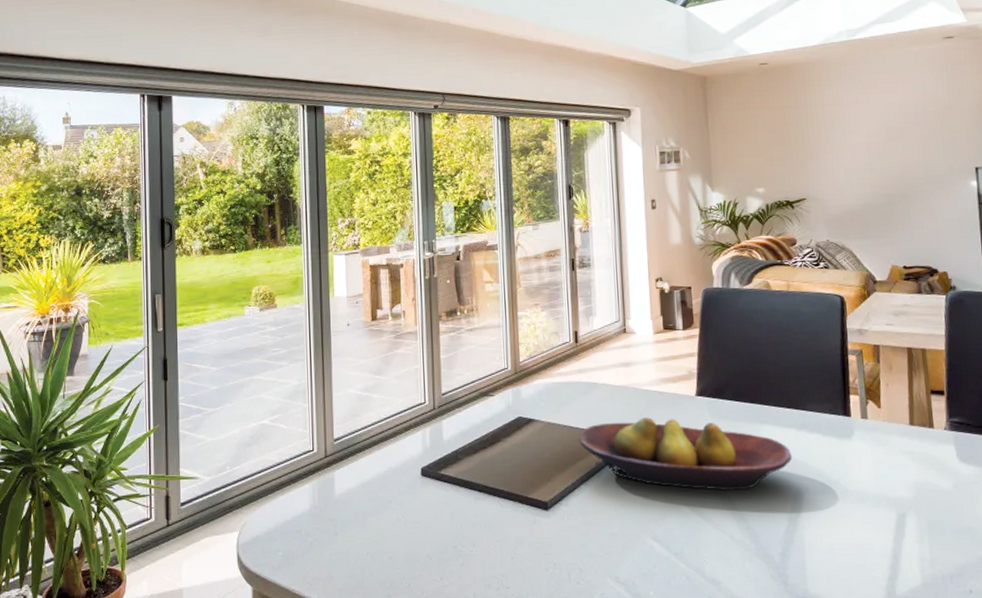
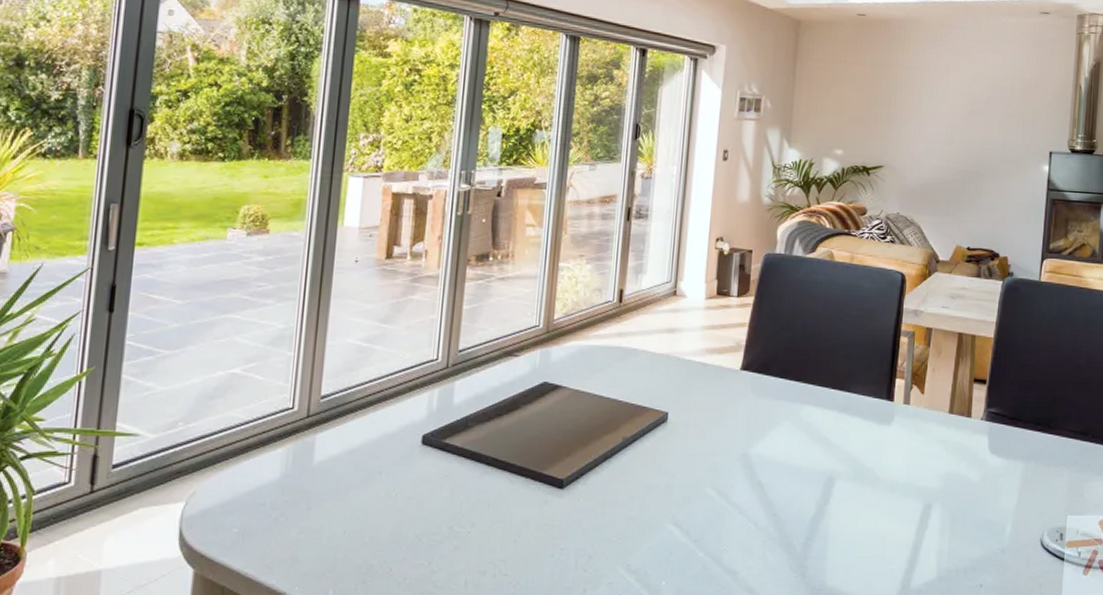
fruit bowl: present [579,417,793,491] -> none [608,390,830,475]

